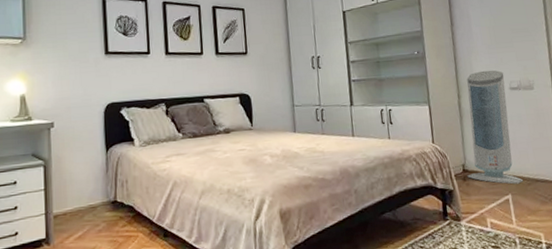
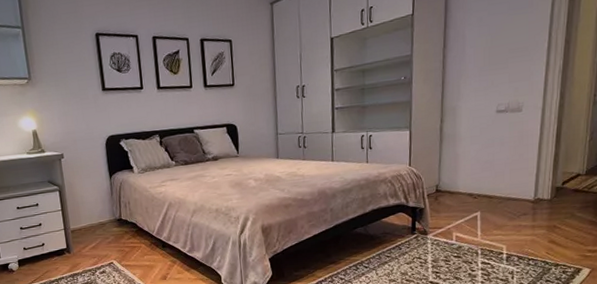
air purifier: present [467,70,524,184] -> none [439,93,495,203]

